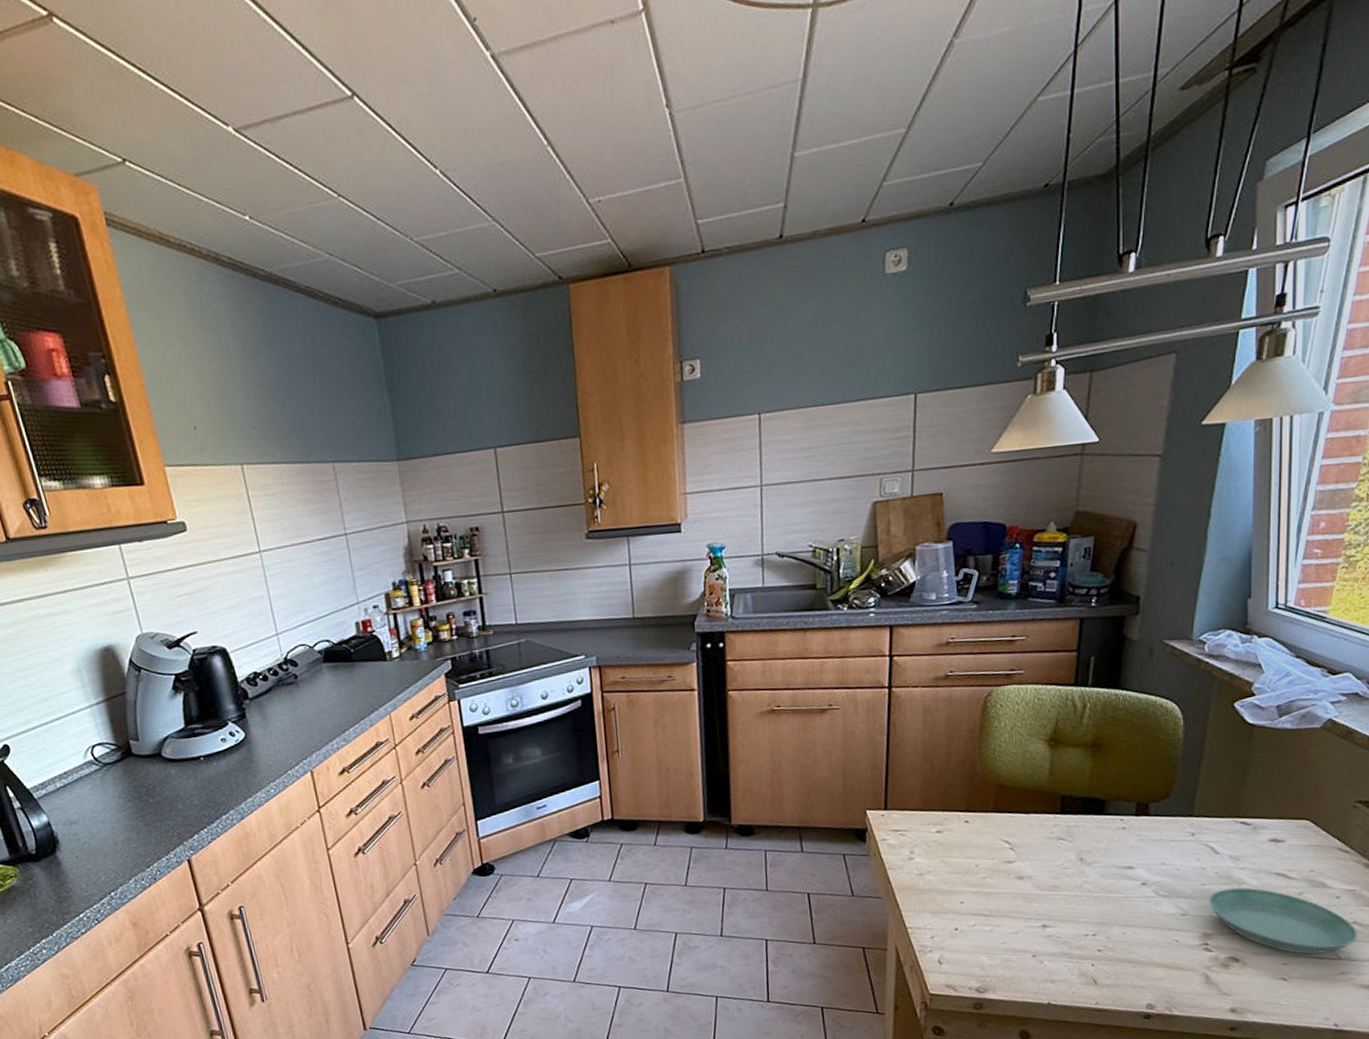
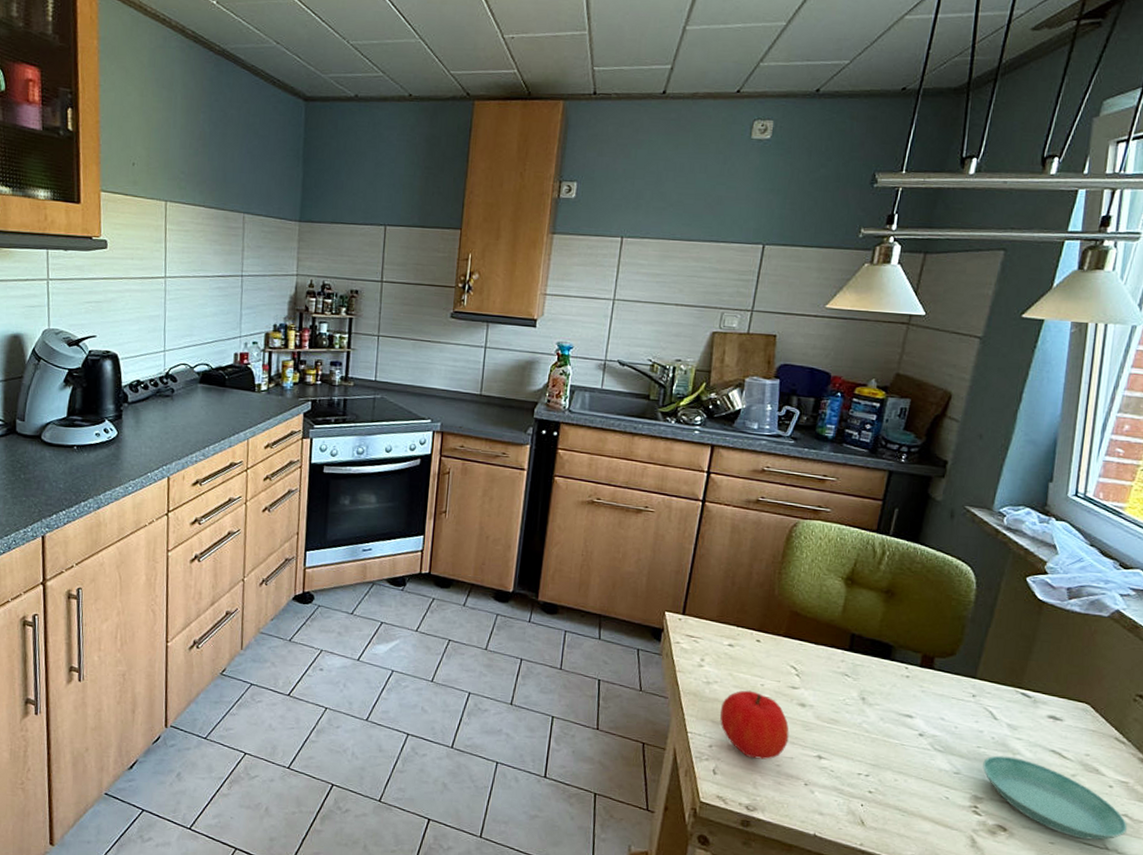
fruit: none [938,873,1011,941] -> present [720,690,789,760]

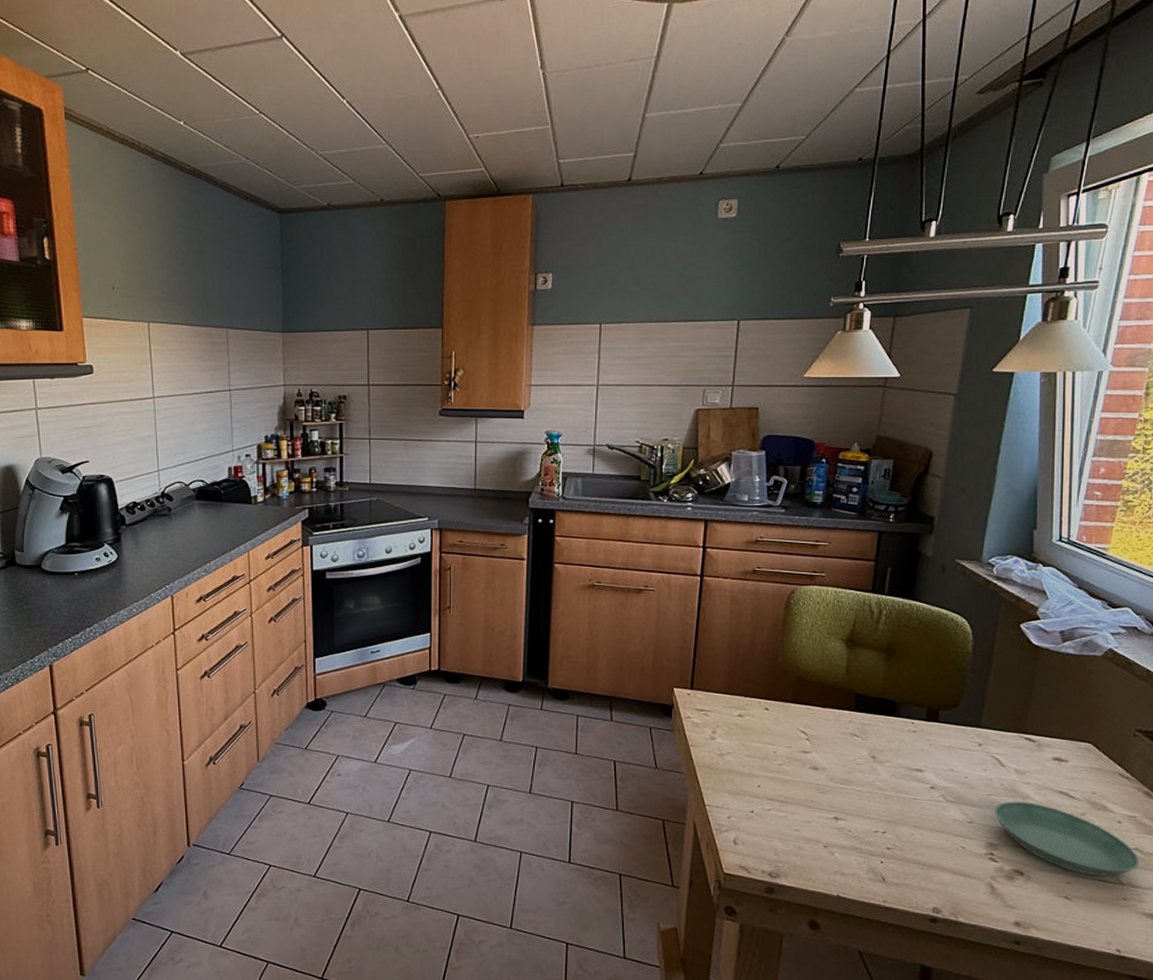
fruit: present [720,690,789,760] -> none [736,758,805,826]

